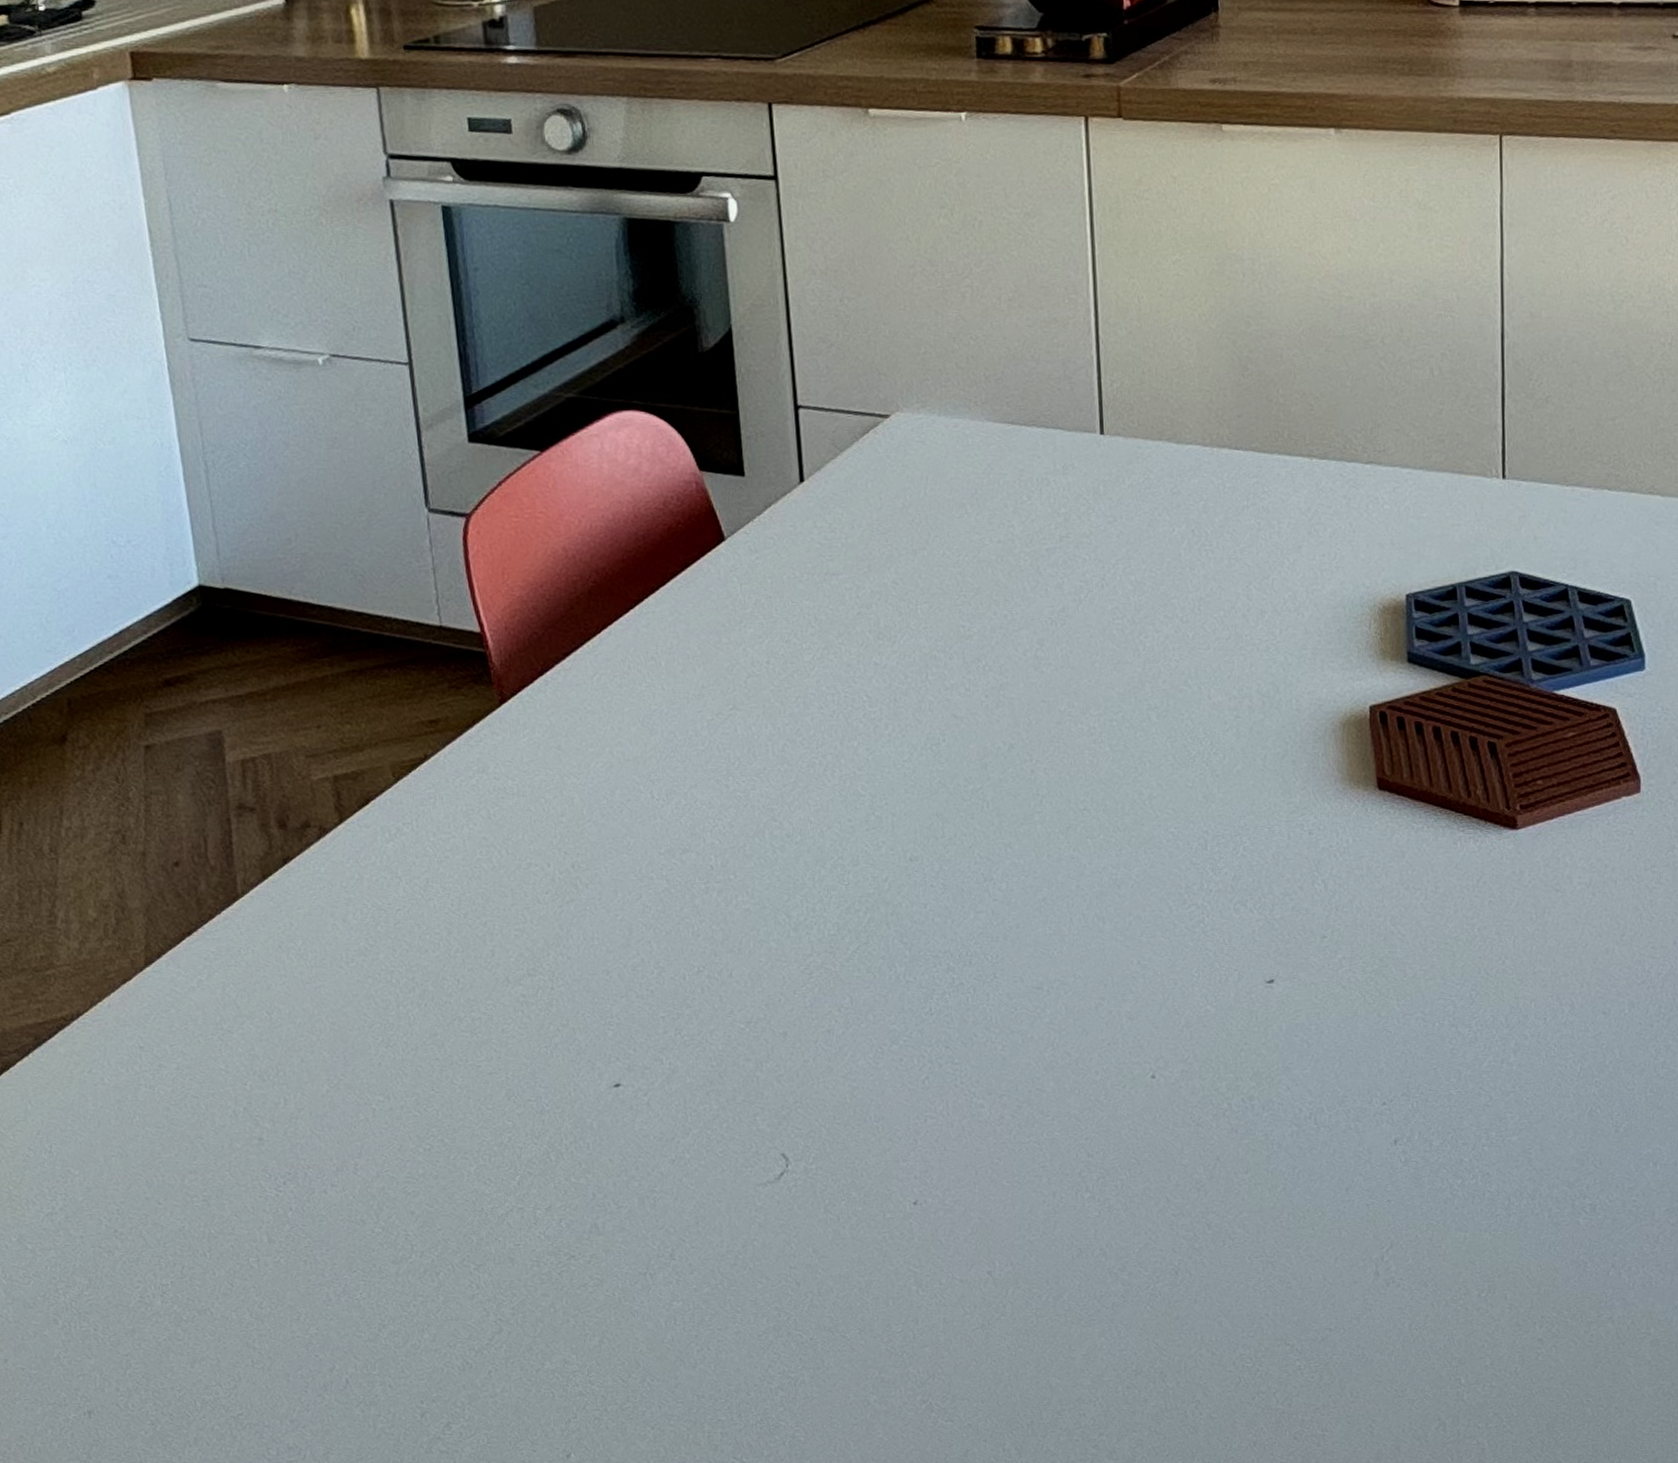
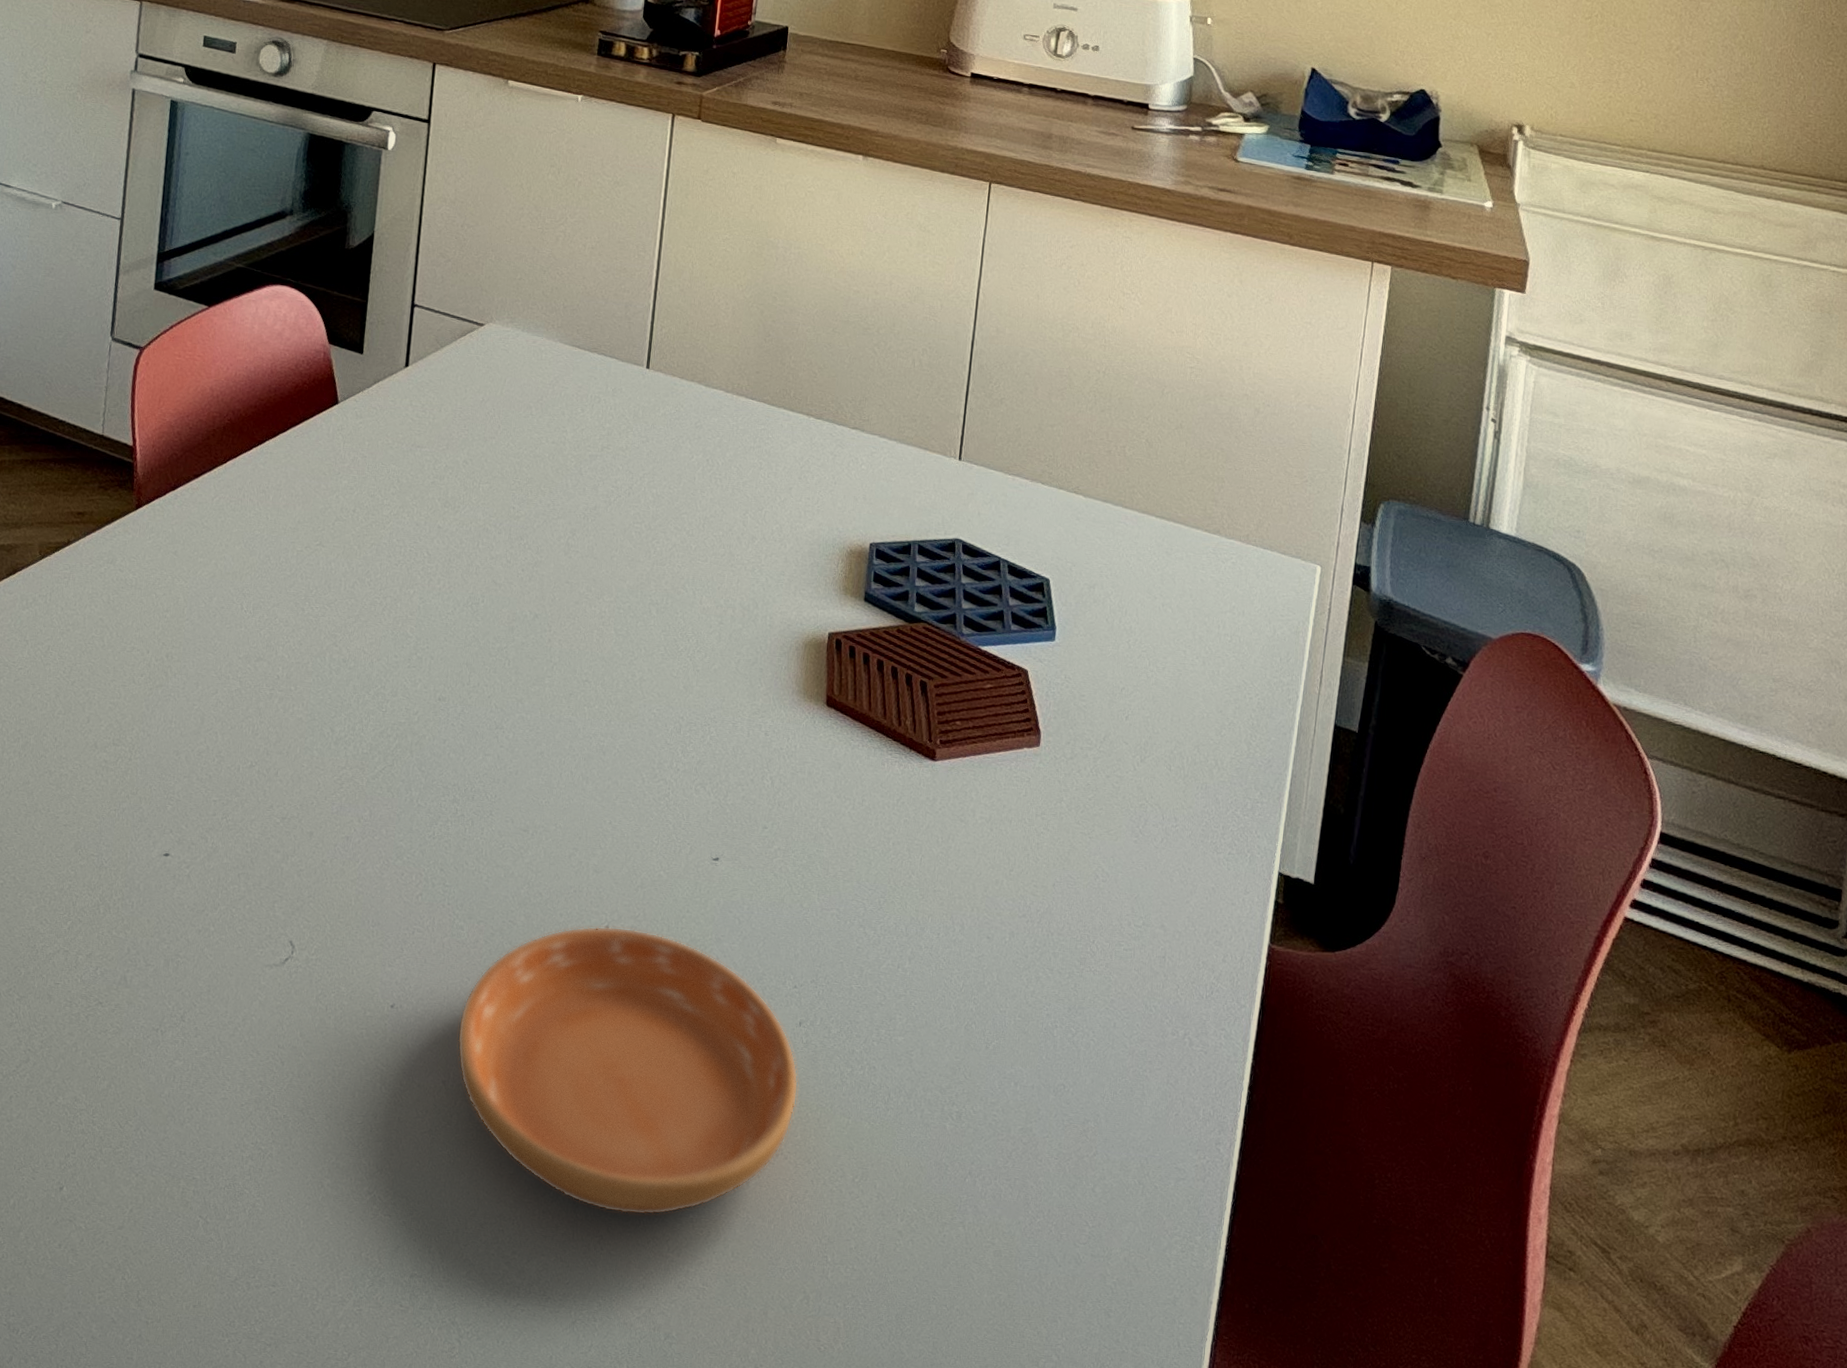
saucer: none [995,1073,1403,1375] -> present [457,926,799,1216]

